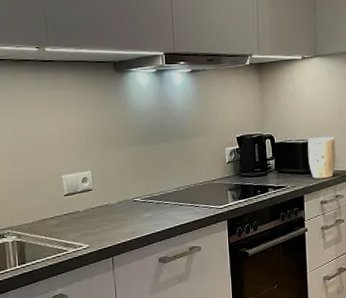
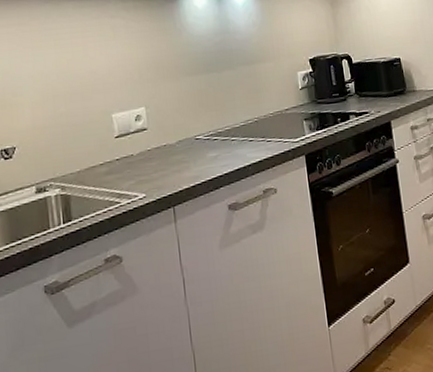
plant pot: present [307,137,336,179] -> none [389,53,424,101]

